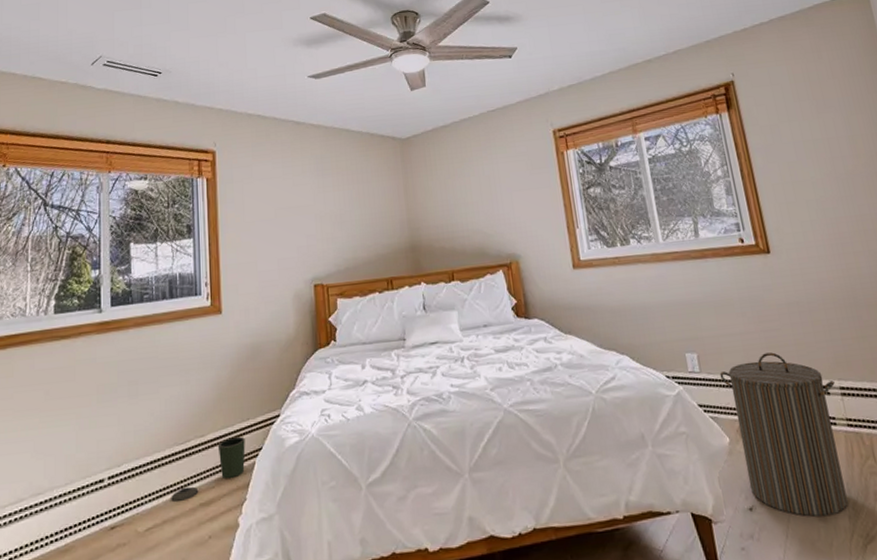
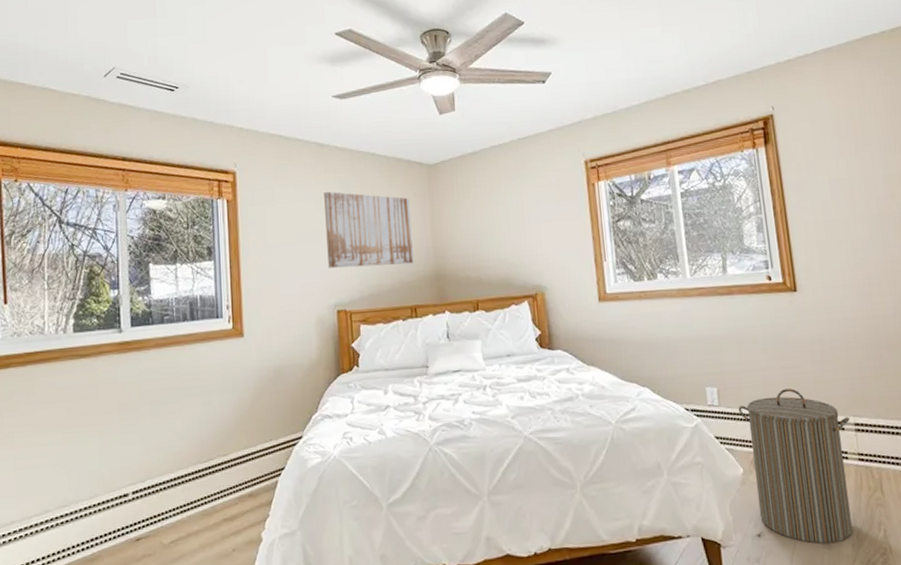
trash can: present [171,436,246,503] -> none [195,456,268,517]
wall art: none [300,167,389,243] -> present [324,191,414,268]

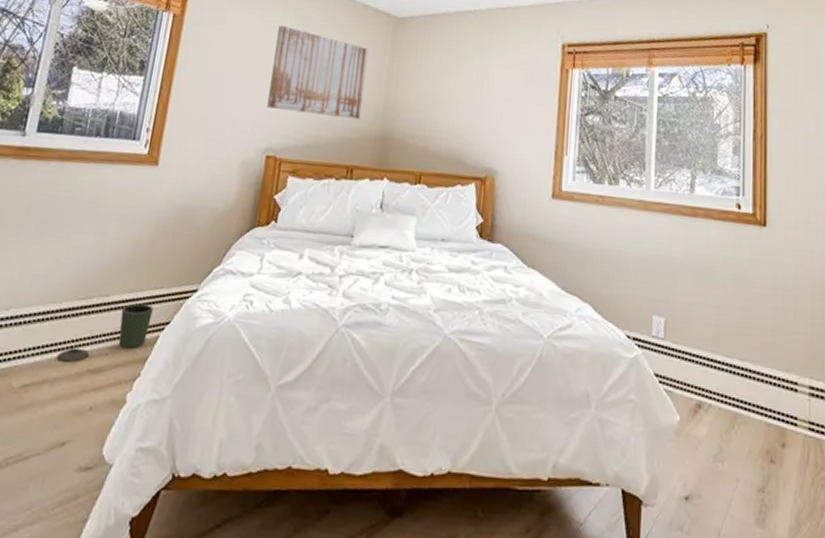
trash can: none [195,456,268,517] -> present [56,304,154,363]
laundry hamper: present [738,388,853,544] -> none [684,333,805,523]

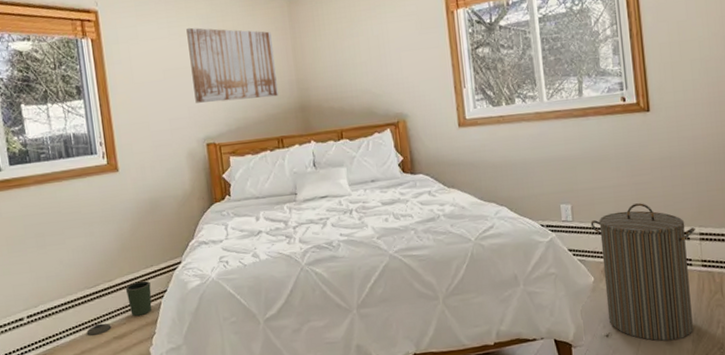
laundry hamper: none [684,333,805,523] -> present [590,203,695,341]

